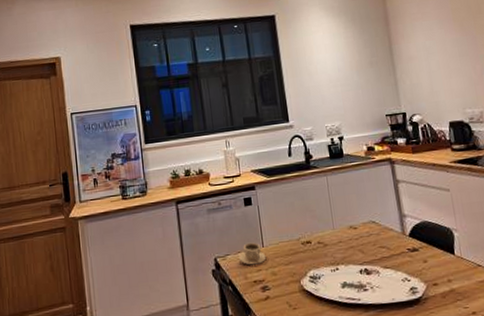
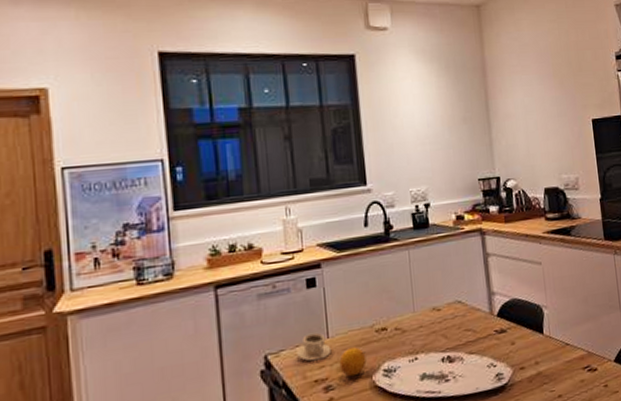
fruit: none [273,256,296,281] -> present [339,347,367,377]

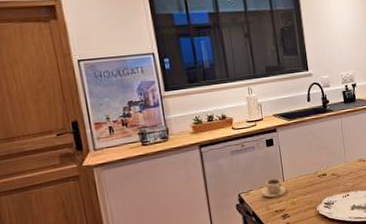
fruit: present [339,347,367,377] -> none [292,187,312,208]

